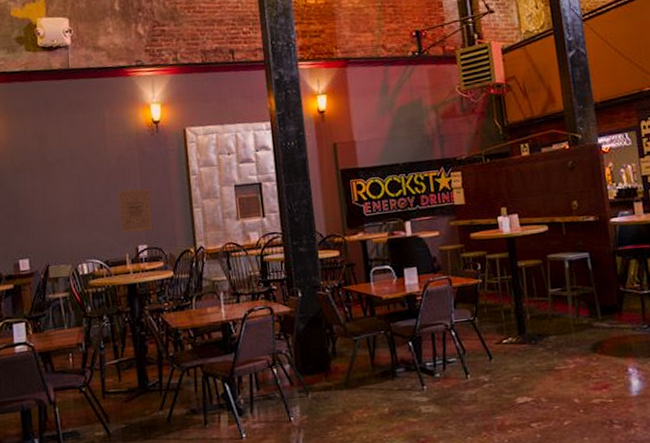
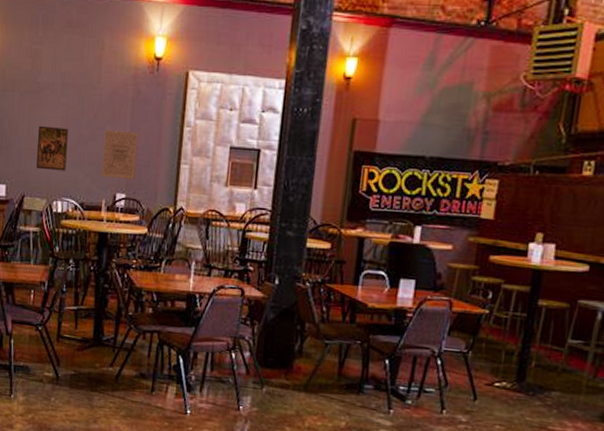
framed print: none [54,196,86,238] -> present [36,125,68,171]

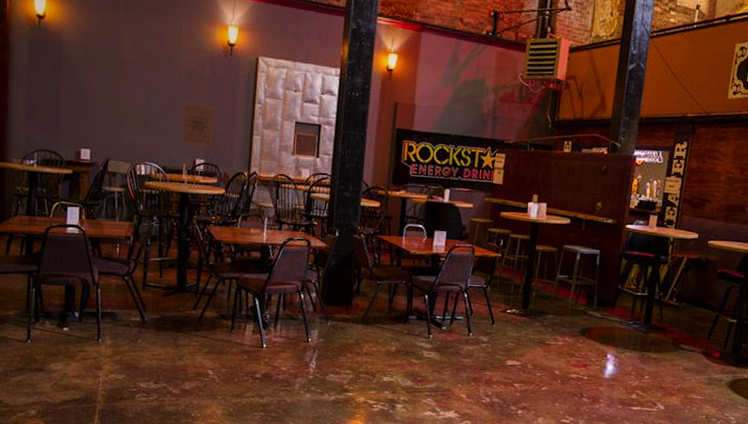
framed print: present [36,125,68,171] -> none [120,97,150,139]

